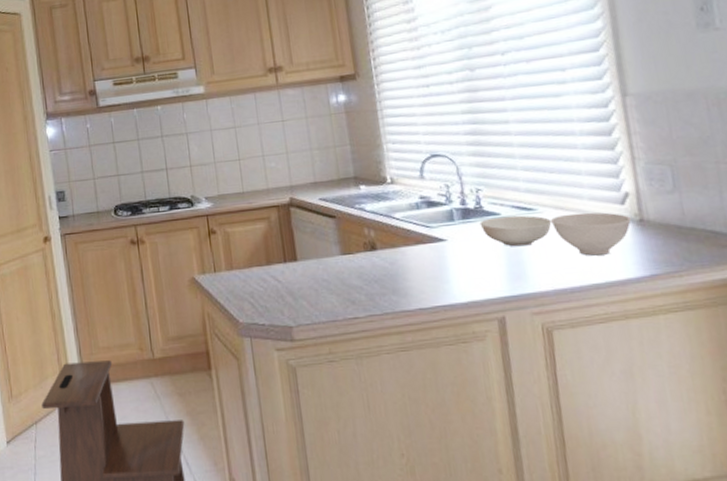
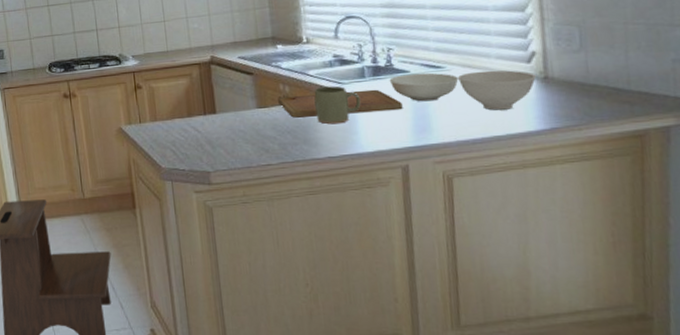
cutting board: none [363,233,496,265] -> present [278,89,403,118]
mug: none [401,229,451,272] -> present [314,85,361,124]

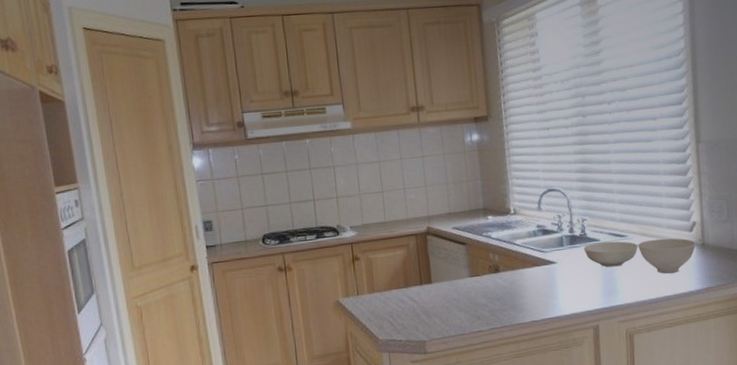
cutting board: present [278,89,403,118] -> none [488,256,594,285]
mug: present [314,85,361,124] -> none [520,254,560,290]

